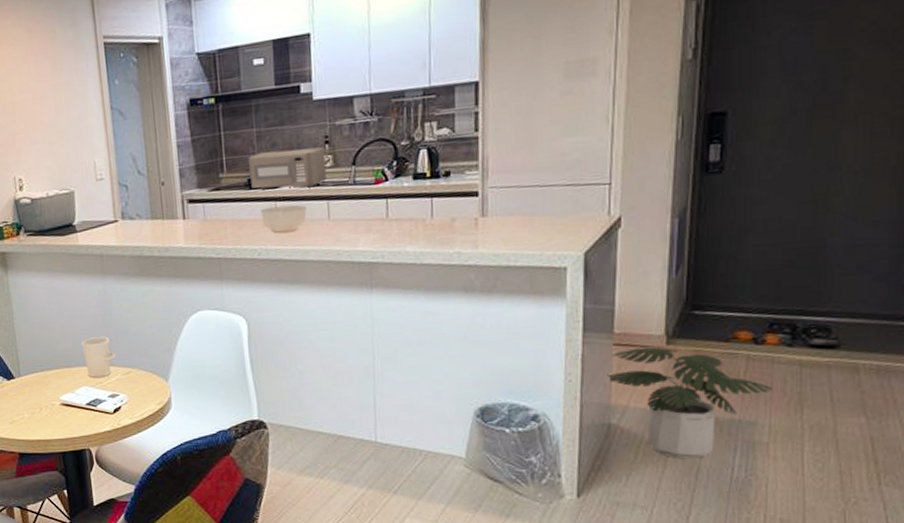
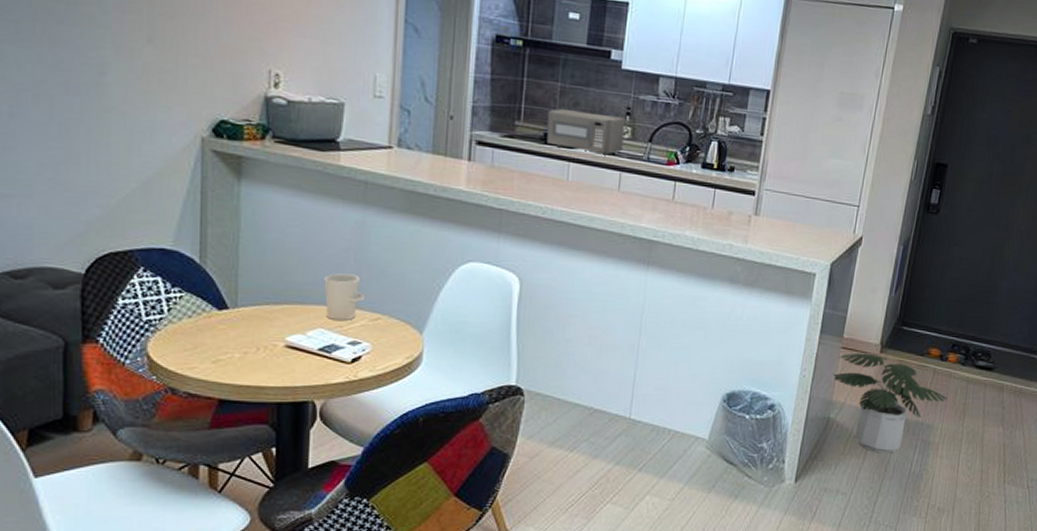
bowl: present [261,205,307,234] -> none [552,166,598,197]

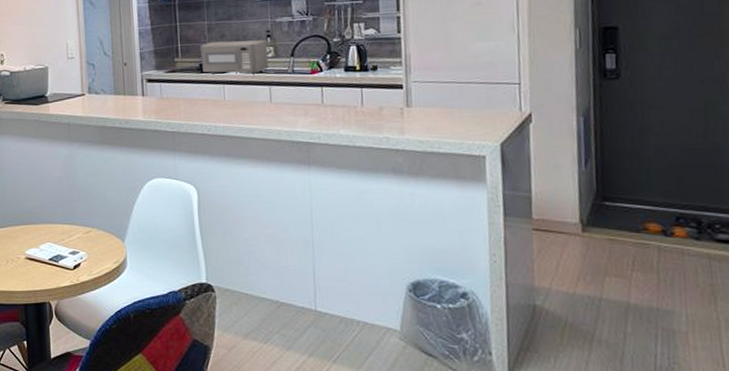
cup: present [324,273,365,321] -> none [47,197,78,236]
potted plant: present [833,353,947,453] -> none [530,233,686,344]

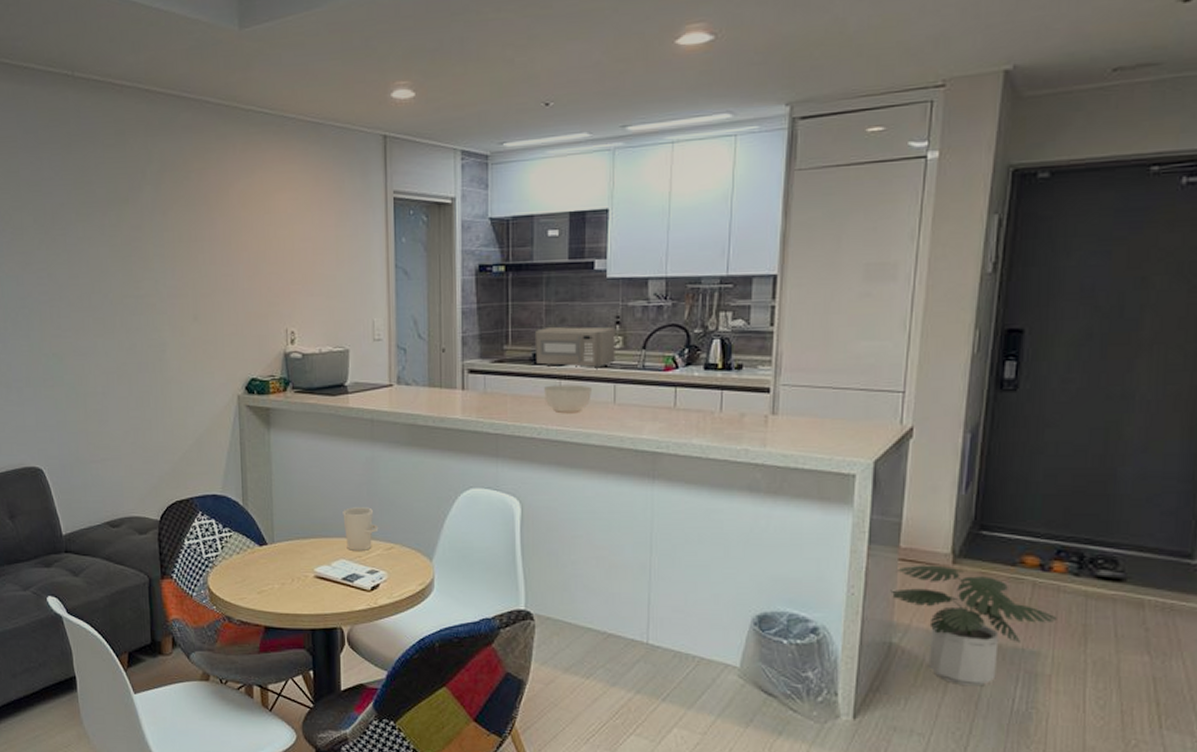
cup: none [47,197,78,236] -> present [342,507,379,552]
bowl: none [211,88,251,113] -> present [544,384,591,414]
potted plant: none [530,233,686,344] -> present [892,565,1057,687]

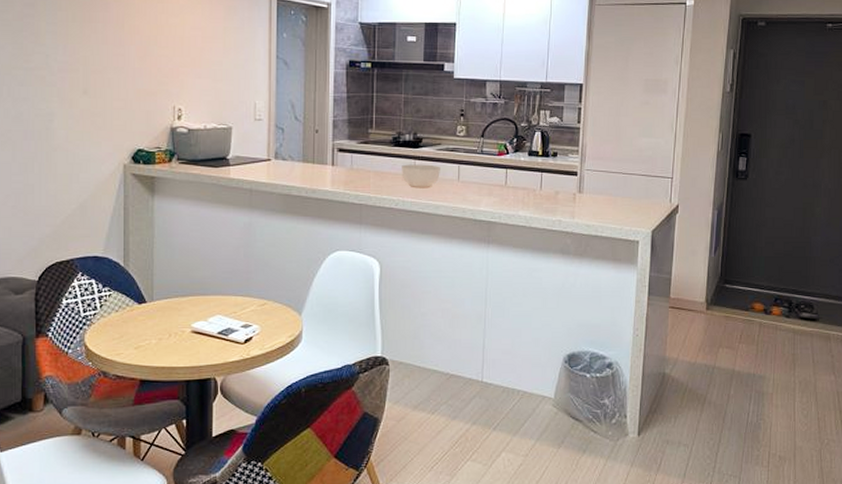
cup: present [342,507,379,552] -> none [220,268,254,308]
microwave: present [536,326,615,368] -> none [395,116,460,151]
potted plant: present [892,565,1057,687] -> none [665,311,776,405]

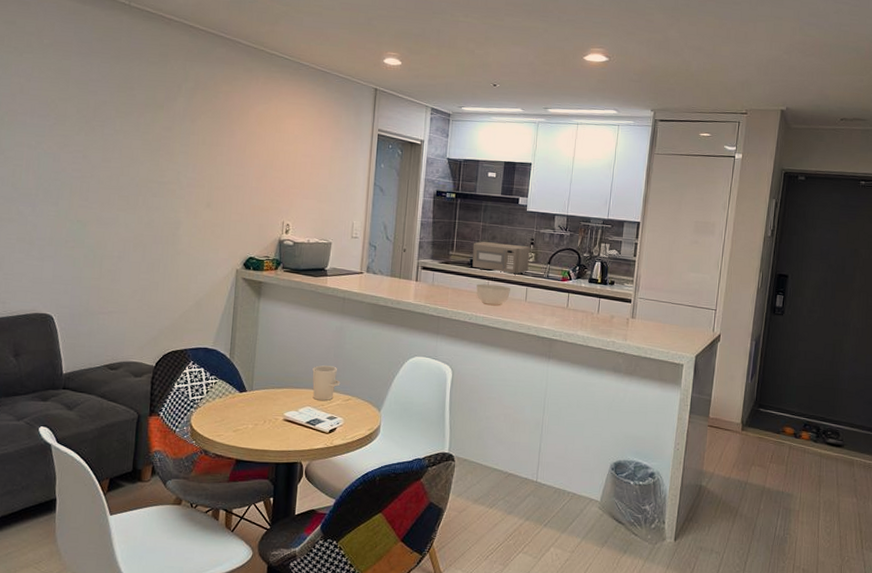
cup: none [220,268,254,308] -> present [312,365,341,401]
microwave: none [395,116,460,151] -> present [472,241,530,275]

